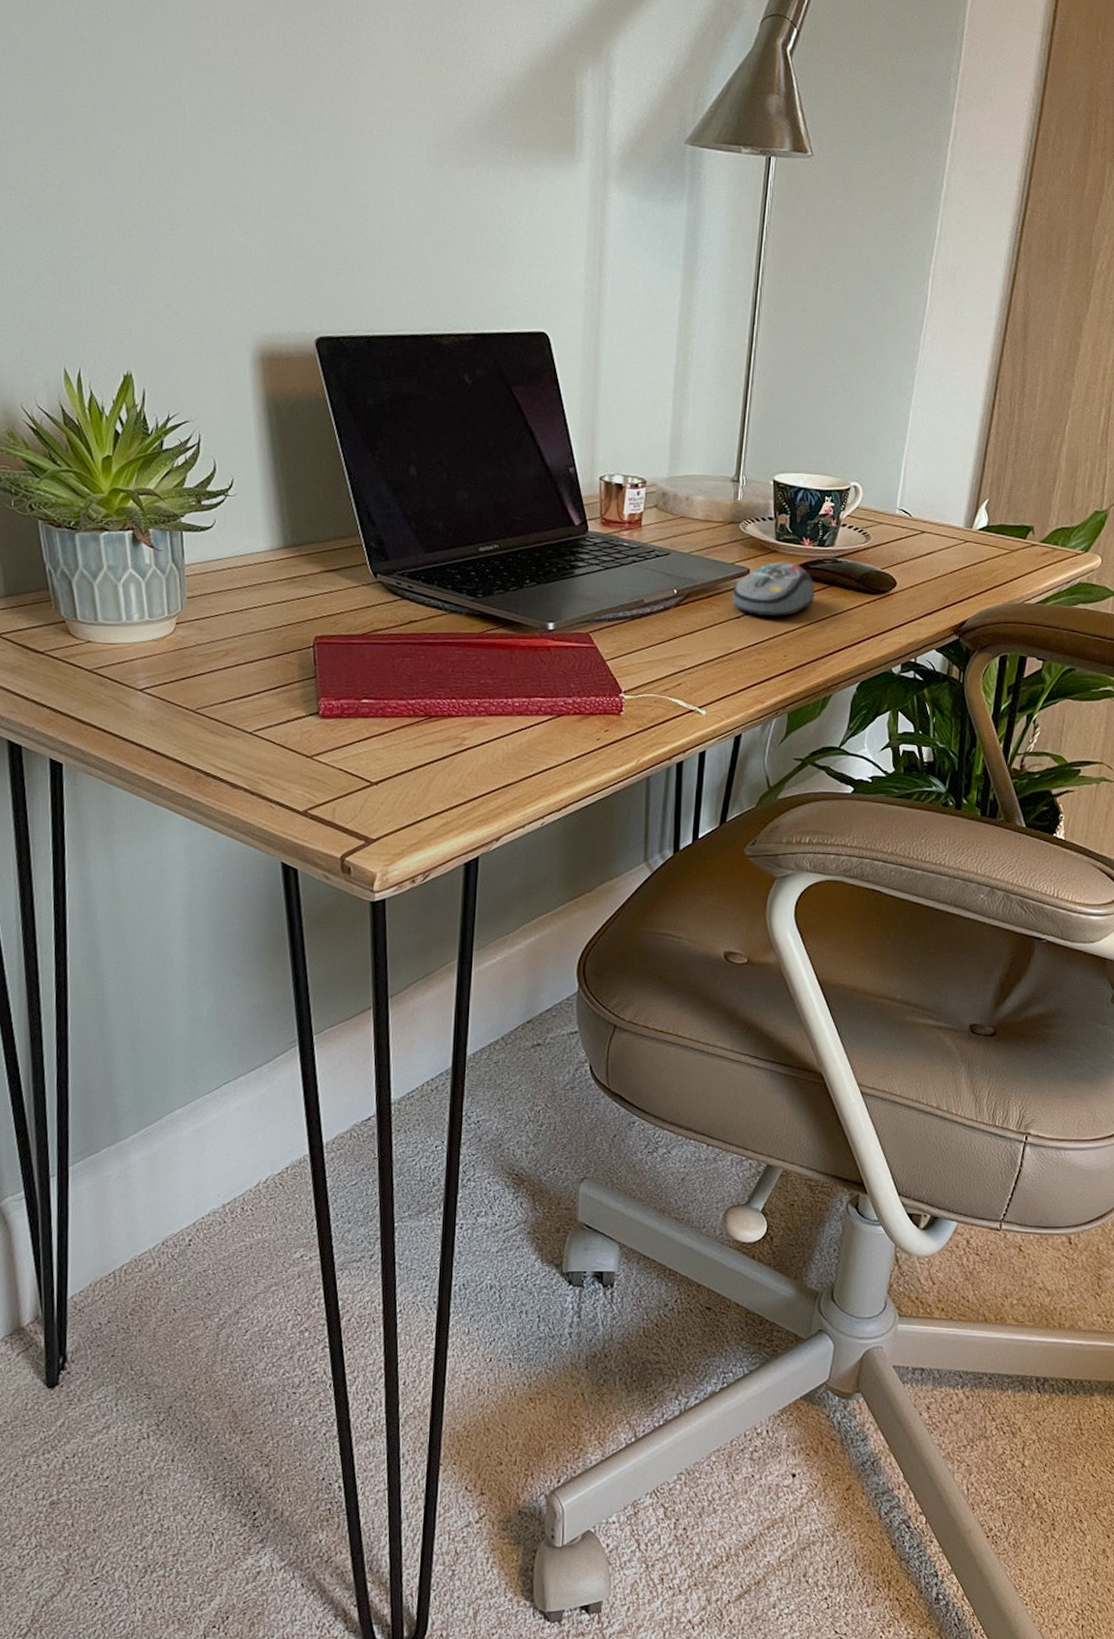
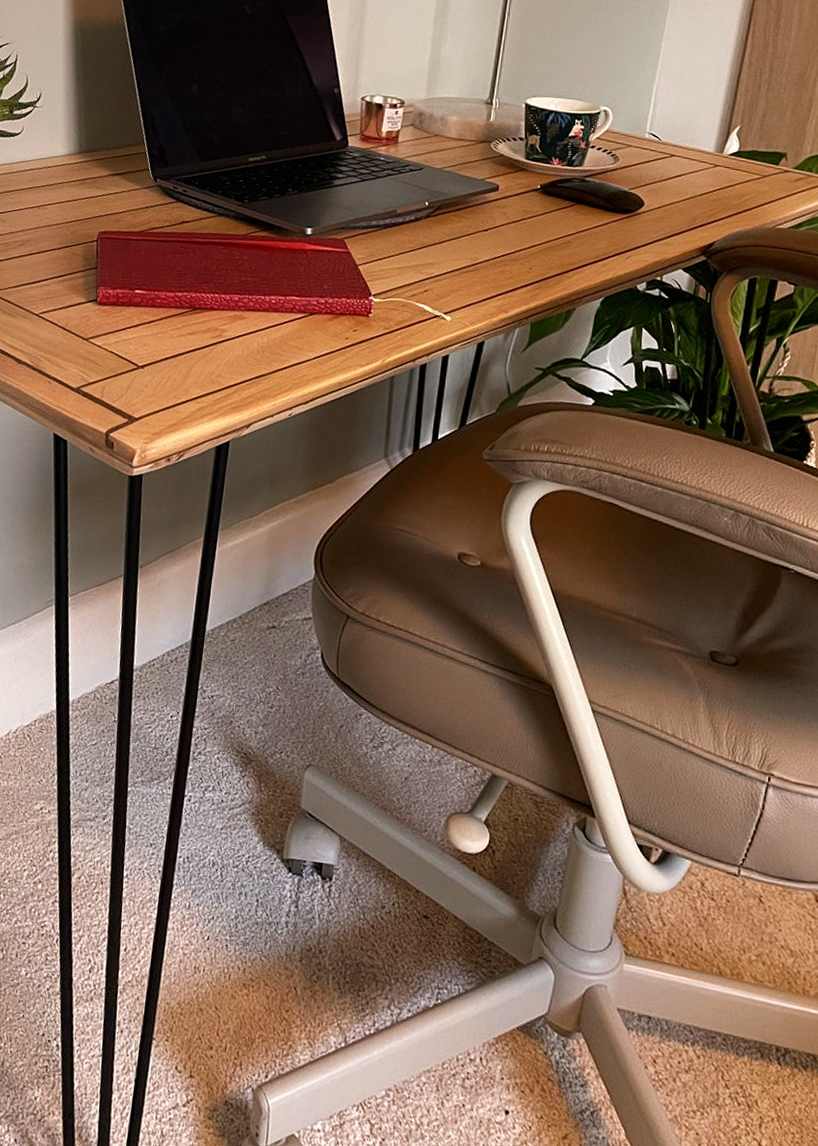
computer mouse: present [732,562,815,617] -> none [480,179,562,231]

